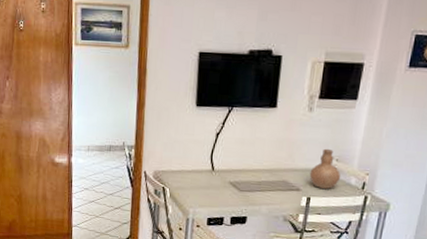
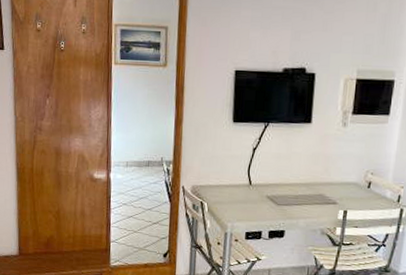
vase: present [309,148,341,189] -> none [345,162,377,202]

